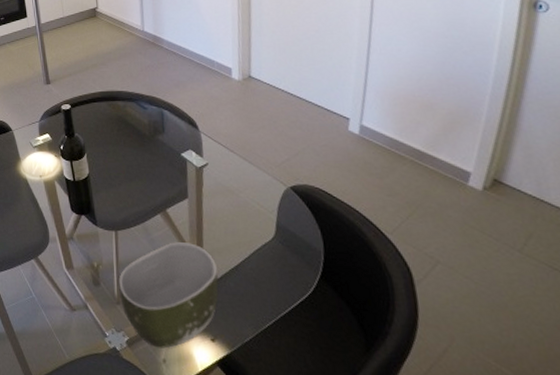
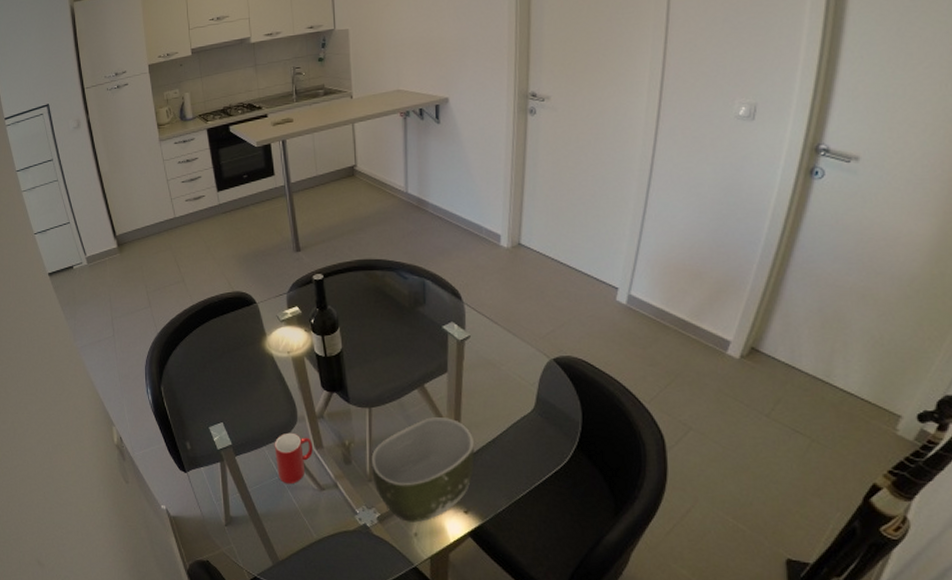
cup: none [28,252,64,304] -> present [274,432,313,485]

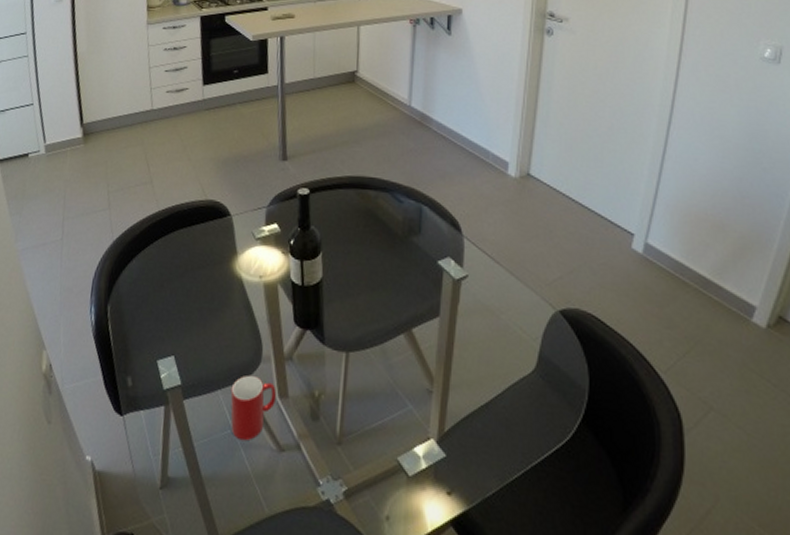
bowl: present [371,417,475,523] -> none [342,369,464,503]

